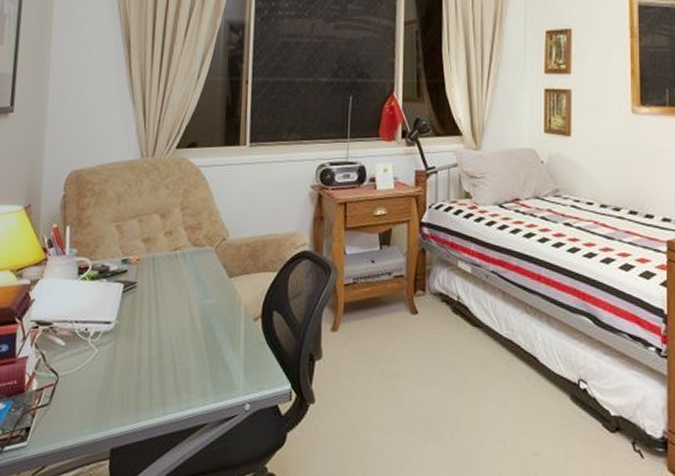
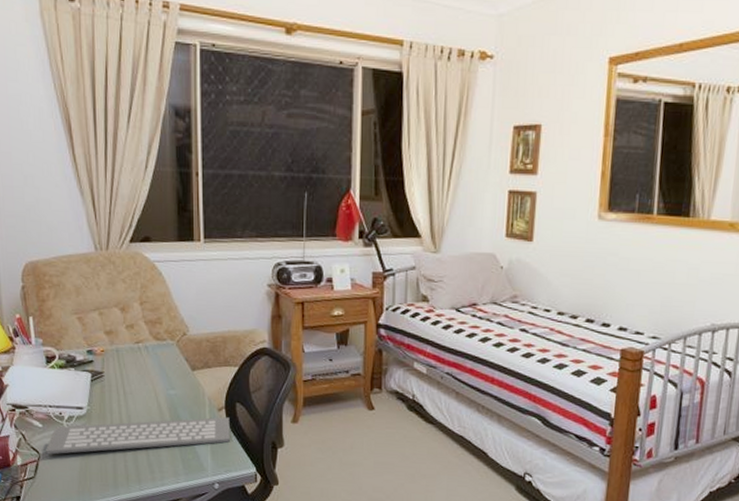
computer keyboard: none [64,327,266,377] -> present [45,417,230,455]

